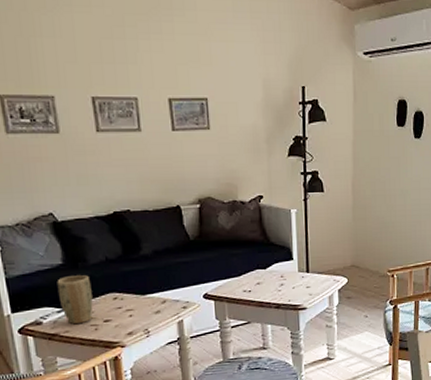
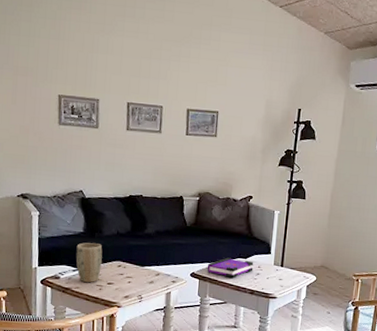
board game: none [221,270,276,294] -> present [207,257,254,279]

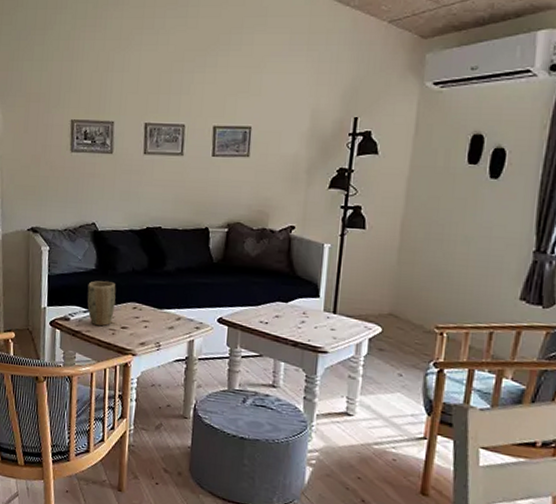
board game: present [207,257,254,279] -> none [237,300,297,327]

